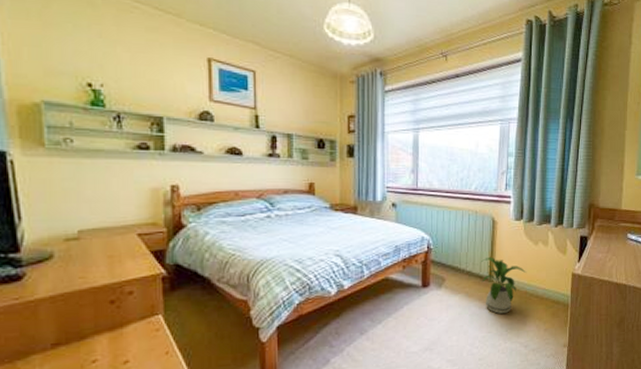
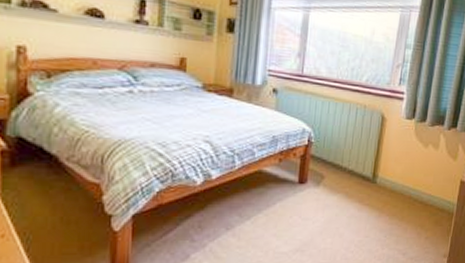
house plant: present [481,256,526,314] -> none [364,156,412,218]

